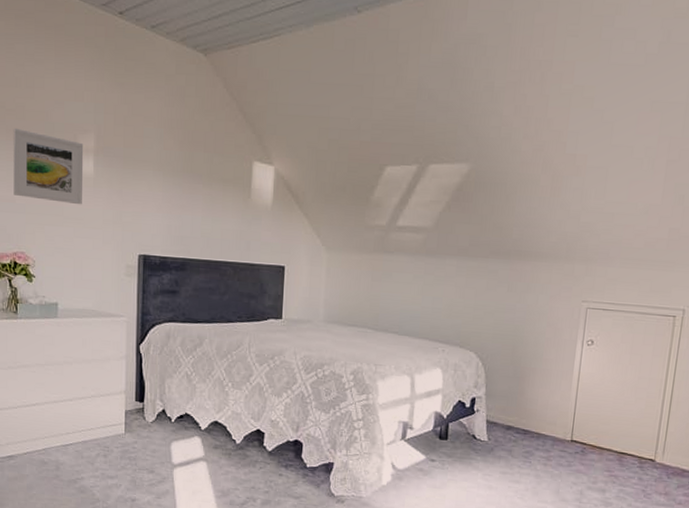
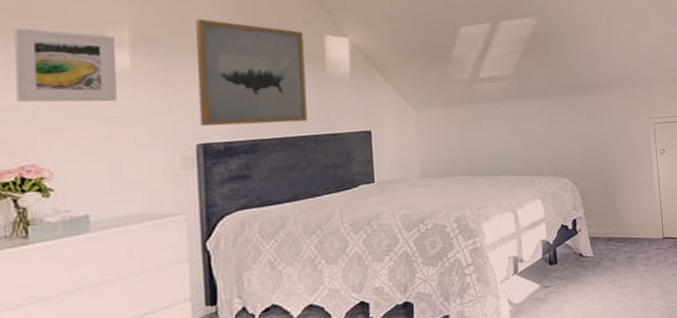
wall art: none [143,133,234,247] -> present [195,19,308,126]

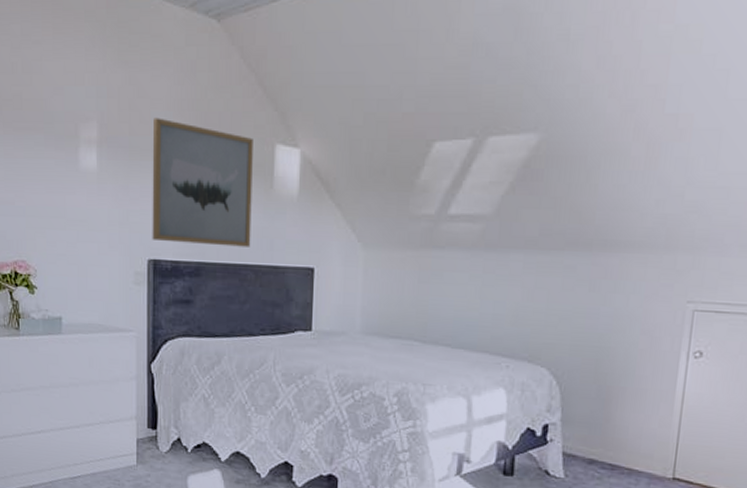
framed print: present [13,27,117,103] -> none [10,120,86,205]

